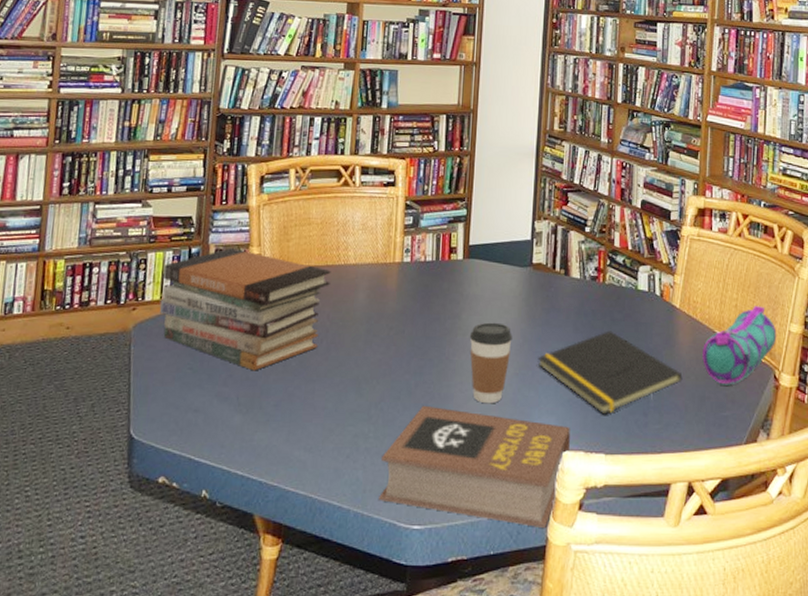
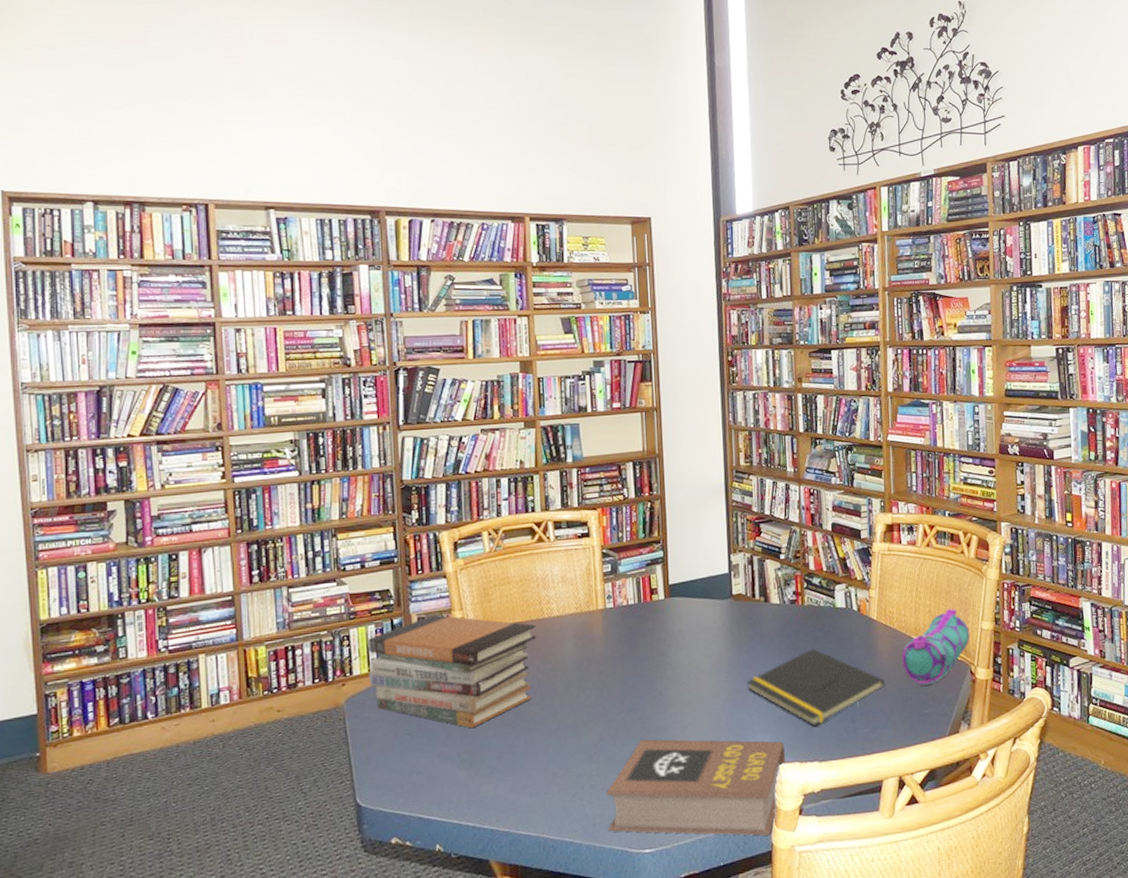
coffee cup: present [469,322,513,404] -> none [678,654,721,731]

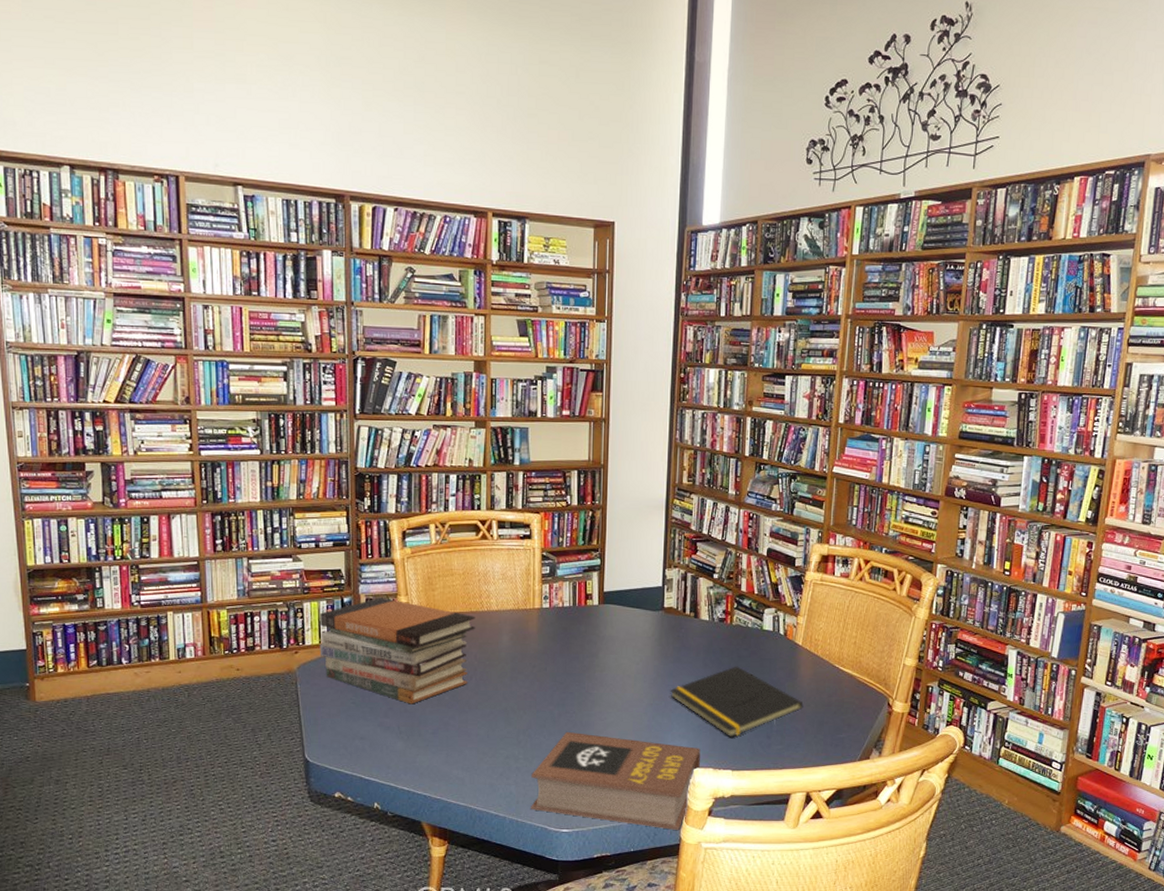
pencil case: present [901,609,970,686] -> none [821,643,892,712]

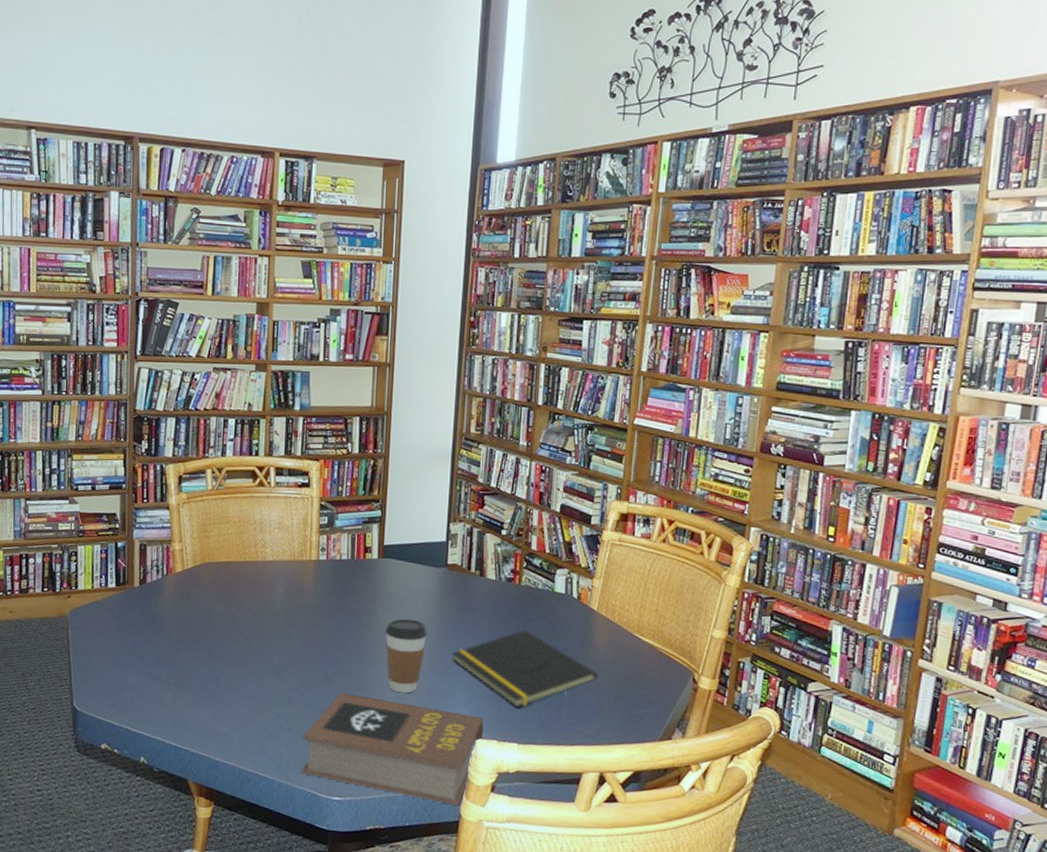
book stack: present [319,598,475,704] -> none [91,543,250,656]
coffee cup: none [606,660,646,730] -> present [385,618,427,694]

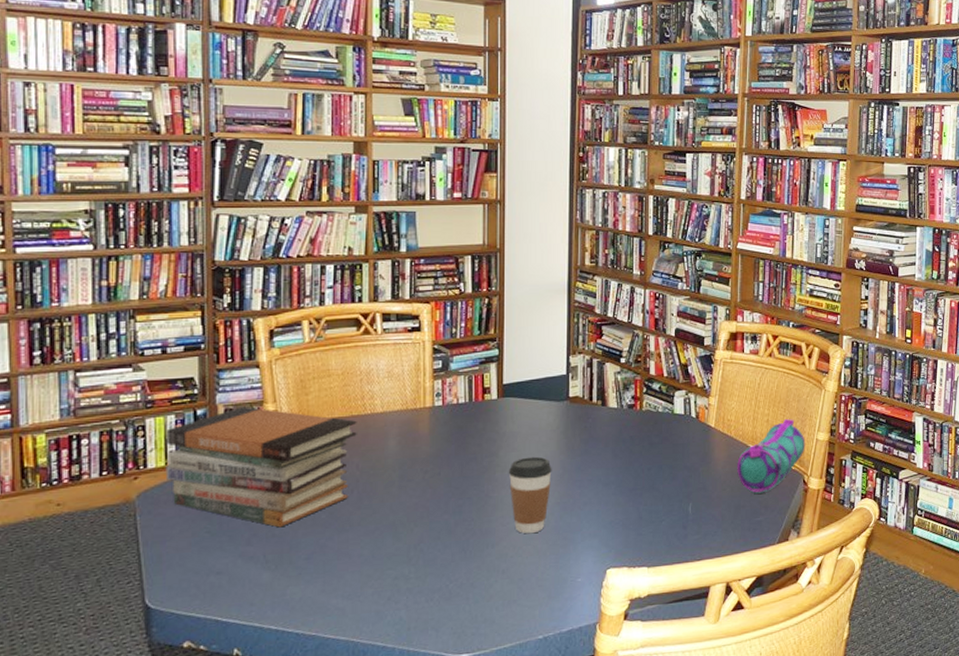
book stack: none [91,543,250,656] -> present [165,407,357,528]
book: present [301,692,484,807] -> none [424,542,613,641]
notepad: present [452,630,598,708] -> none [578,454,719,532]
pencil case: none [618,611,698,686] -> present [736,419,805,494]

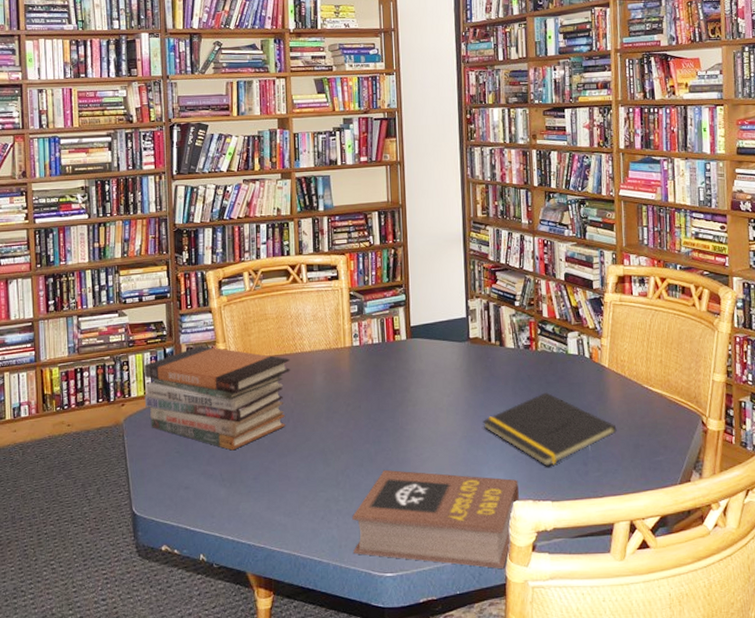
book: none [424,542,613,641] -> present [352,469,519,569]
coffee cup: present [508,456,552,534] -> none [419,393,458,465]
notepad: none [578,454,719,532] -> present [482,392,617,467]
pencil case: present [736,419,805,494] -> none [632,360,702,433]

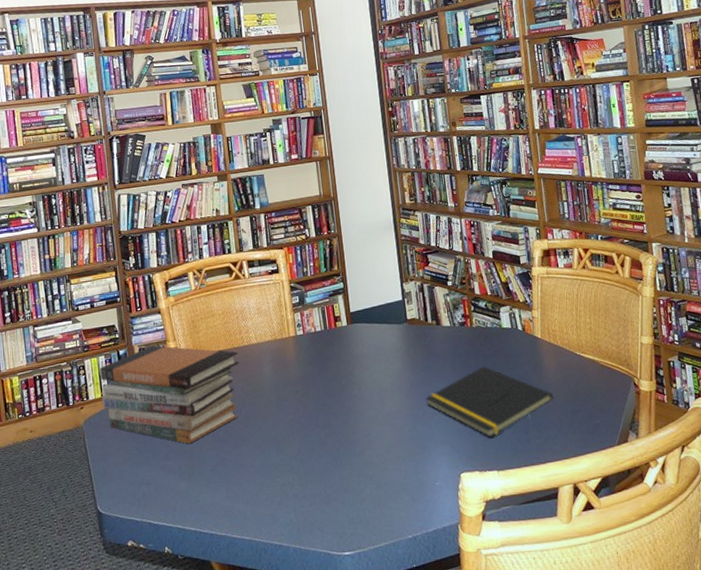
book: present [352,469,519,569] -> none [308,451,466,540]

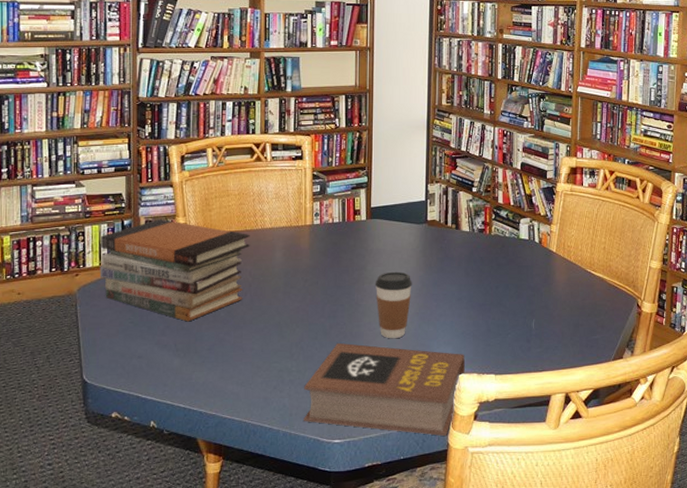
book: none [308,451,466,540] -> present [304,342,465,437]
coffee cup: none [364,373,402,443] -> present [375,271,412,339]
notepad: present [425,366,554,438] -> none [435,274,560,343]

